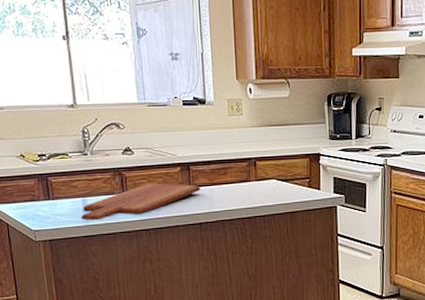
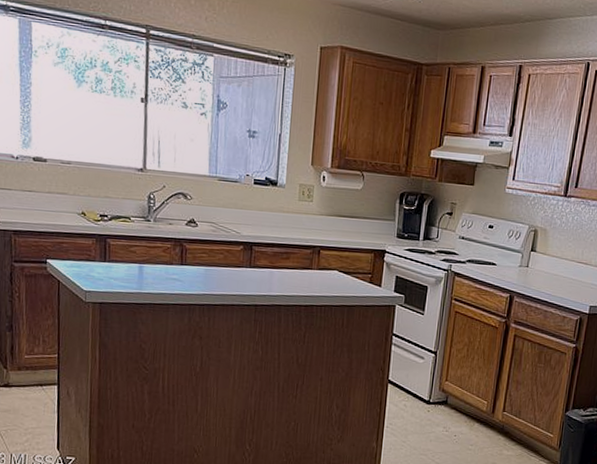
cutting board: present [81,183,200,220] -> none [135,257,261,289]

